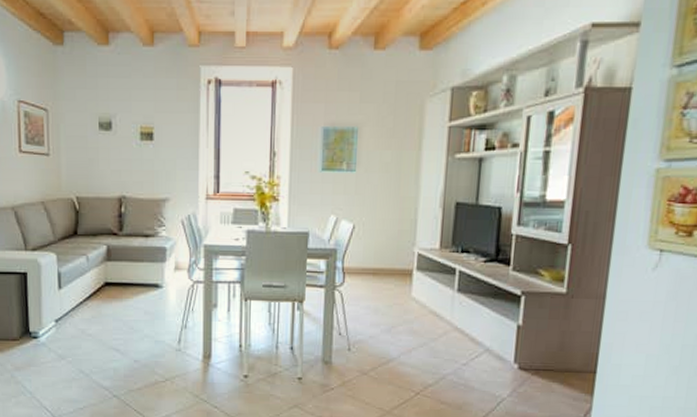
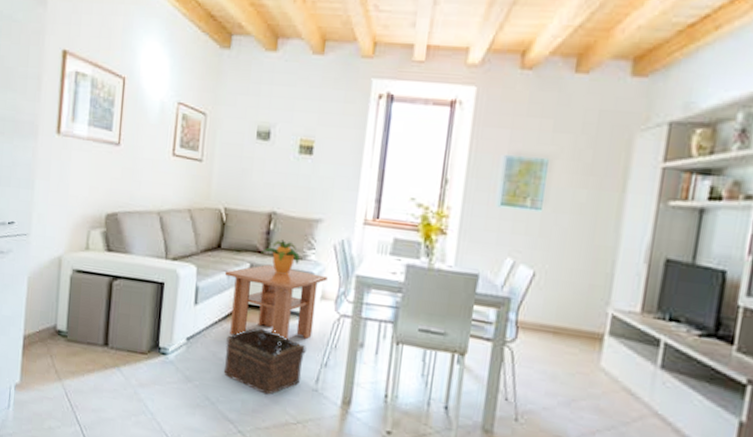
coffee table: none [84,245,179,312] -> present [224,264,327,340]
basket: none [93,302,167,360] -> present [223,327,306,395]
potted plant: none [115,221,153,252] -> present [260,239,301,275]

